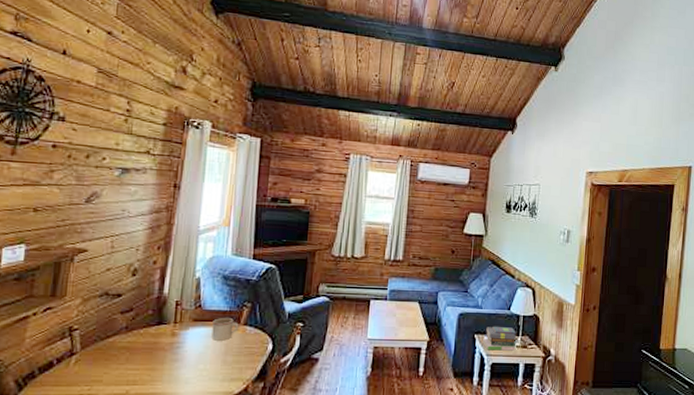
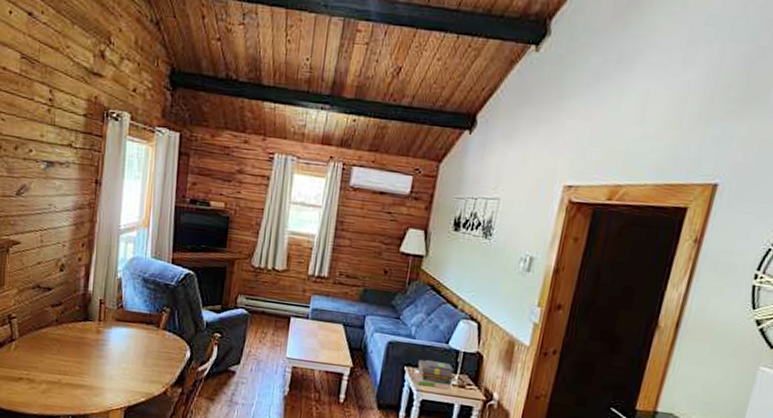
mug: present [211,317,239,341] -> none [133,320,159,343]

